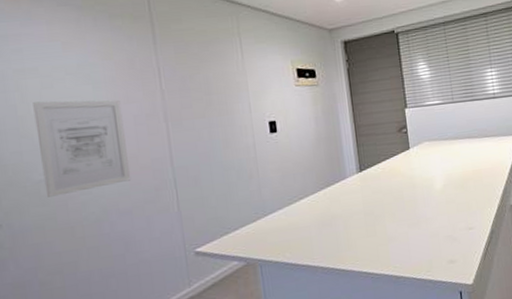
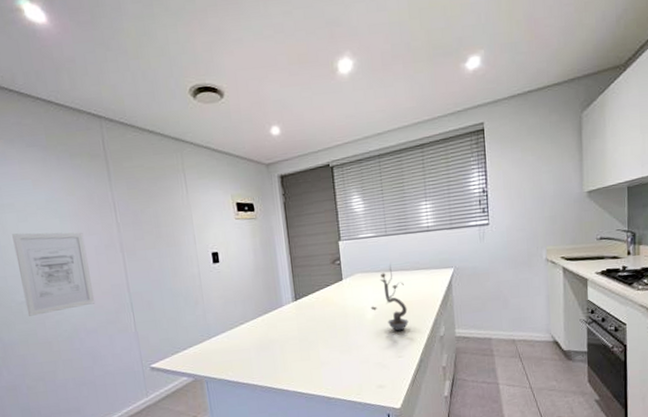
plant: none [439,131,478,201] -> present [370,263,409,331]

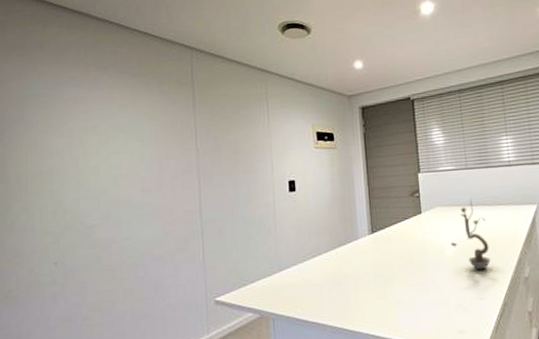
wall art: present [12,232,96,316] -> none [92,155,166,241]

